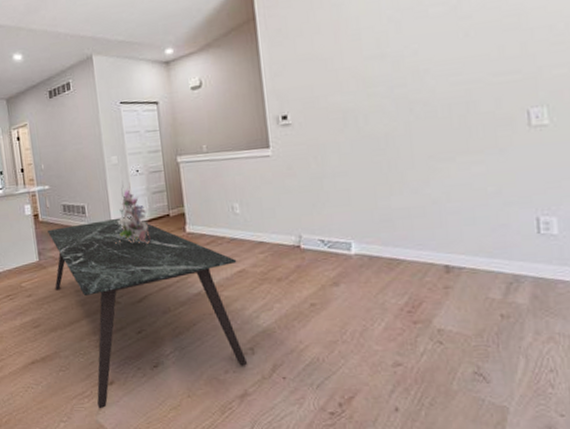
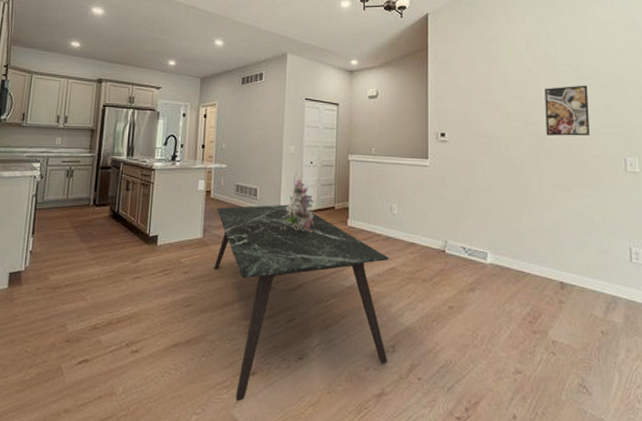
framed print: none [412,25,477,98] -> present [545,85,590,136]

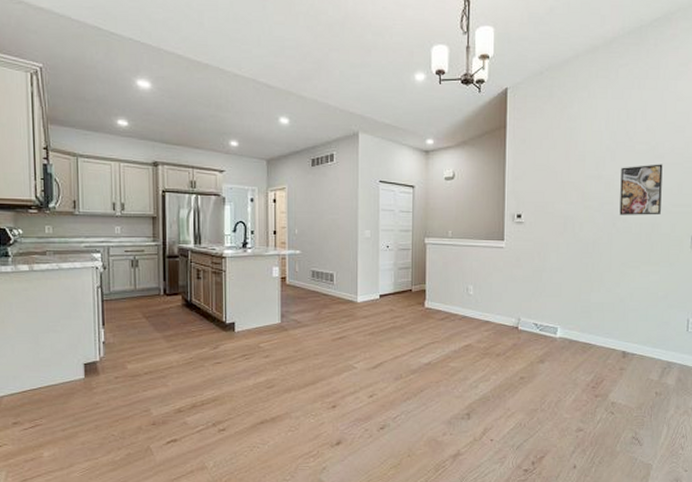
dining table: present [214,204,389,402] -> none [293,288,465,468]
bouquet: present [286,173,318,233] -> none [364,257,395,315]

